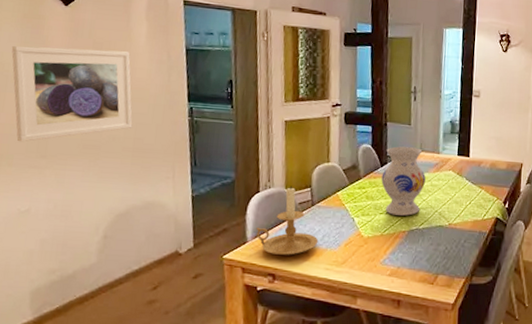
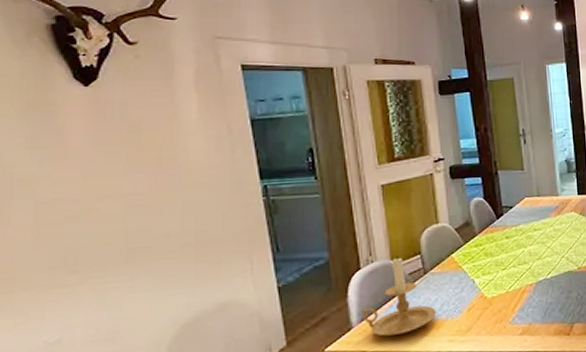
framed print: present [11,45,133,142] -> none [13,131,192,259]
vase: present [381,146,426,216] -> none [499,193,547,269]

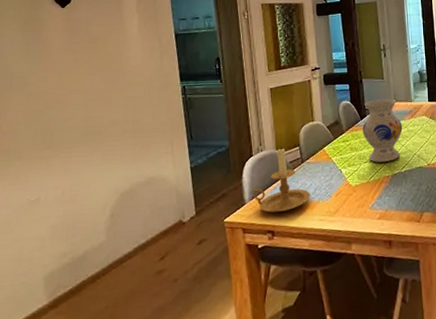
vase: none [499,193,547,269] -> present [362,99,402,162]

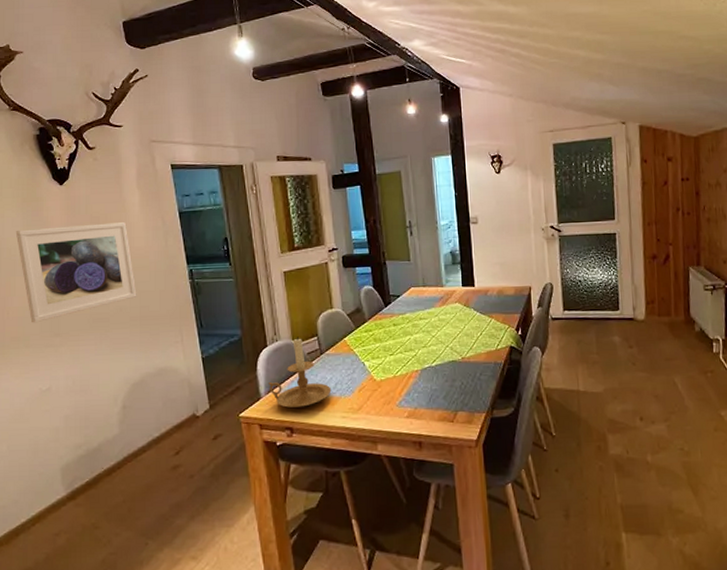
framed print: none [14,43,131,136] -> present [15,222,137,323]
vase: present [362,99,402,162] -> none [387,283,432,355]

